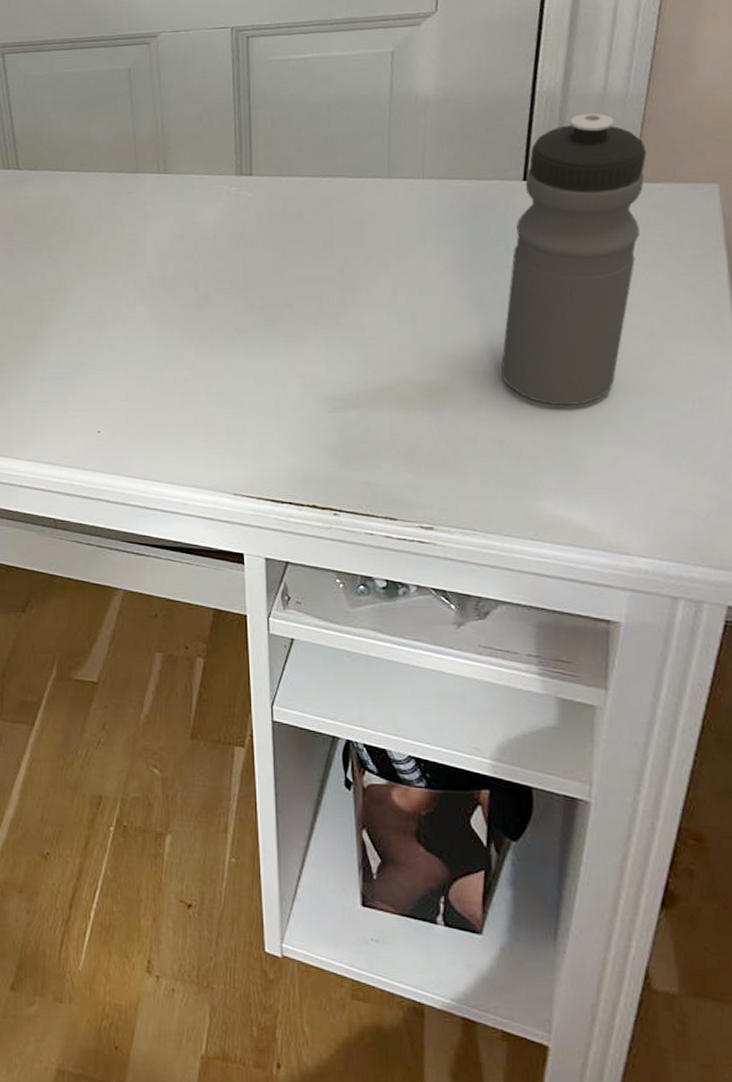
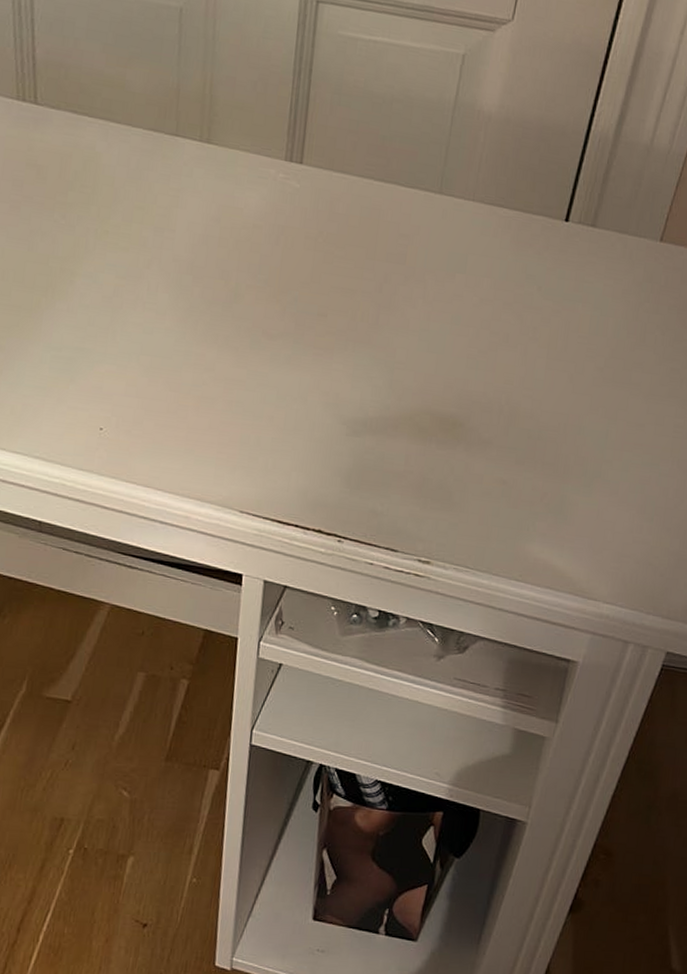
water bottle: present [500,112,647,406] -> none [514,162,677,455]

